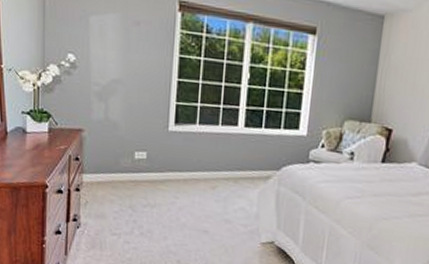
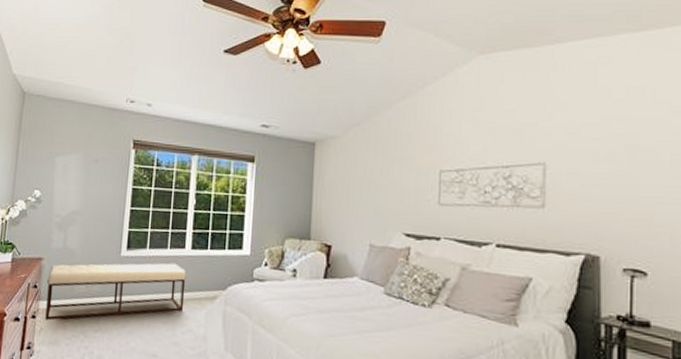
bench: none [90,137,239,194] -> present [45,263,186,321]

